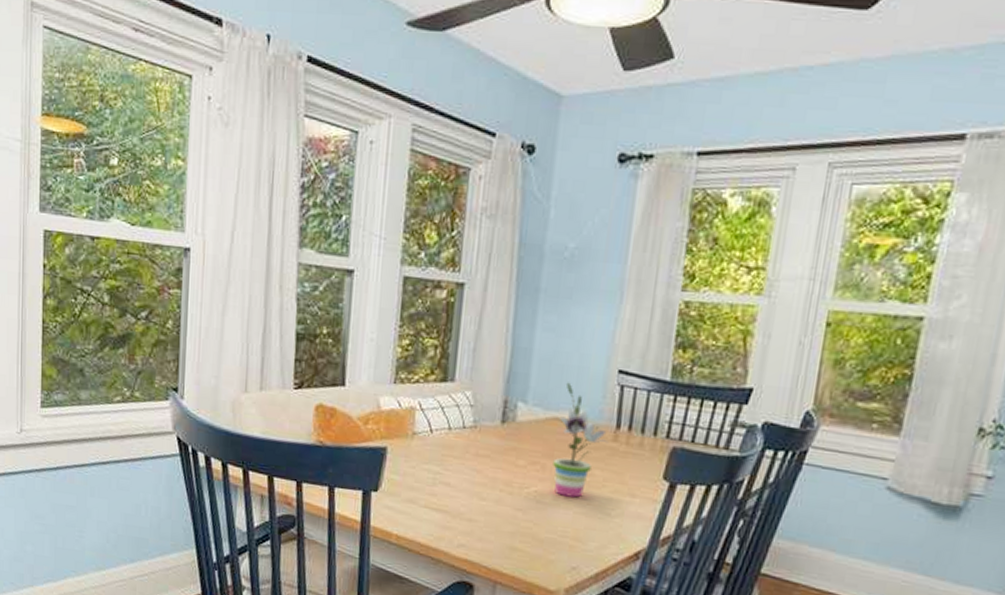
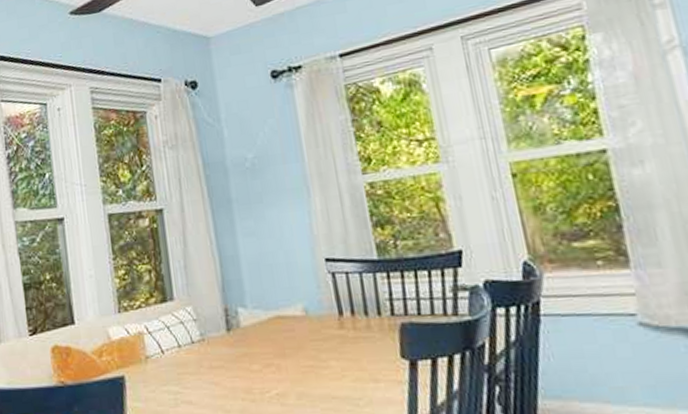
potted plant: present [553,382,608,498] -> none [278,279,335,394]

